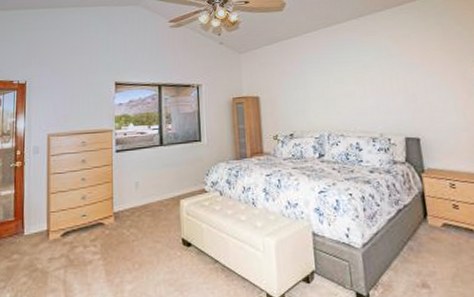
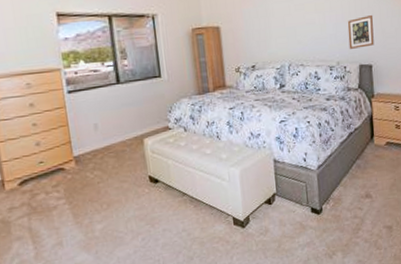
picture frame: none [389,88,421,121] -> present [347,14,374,49]

